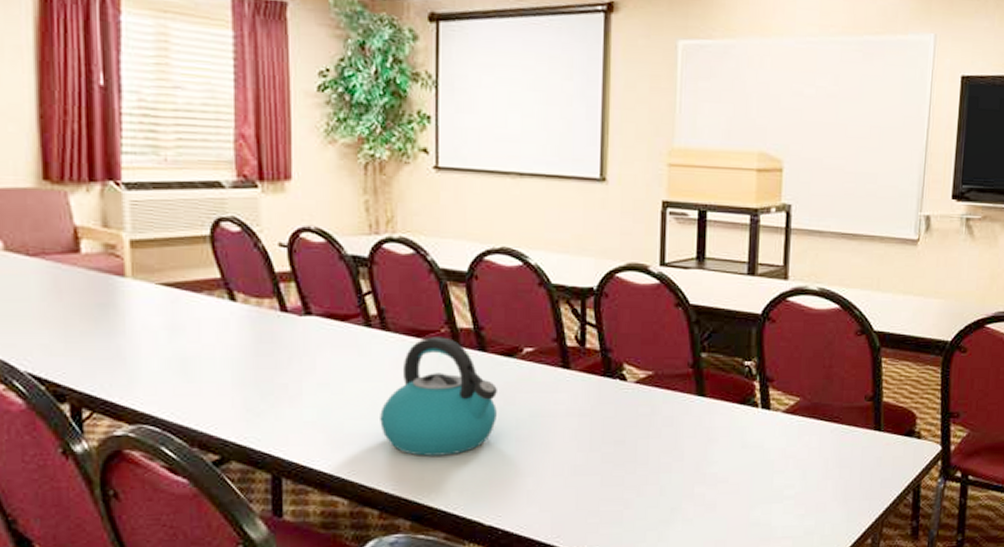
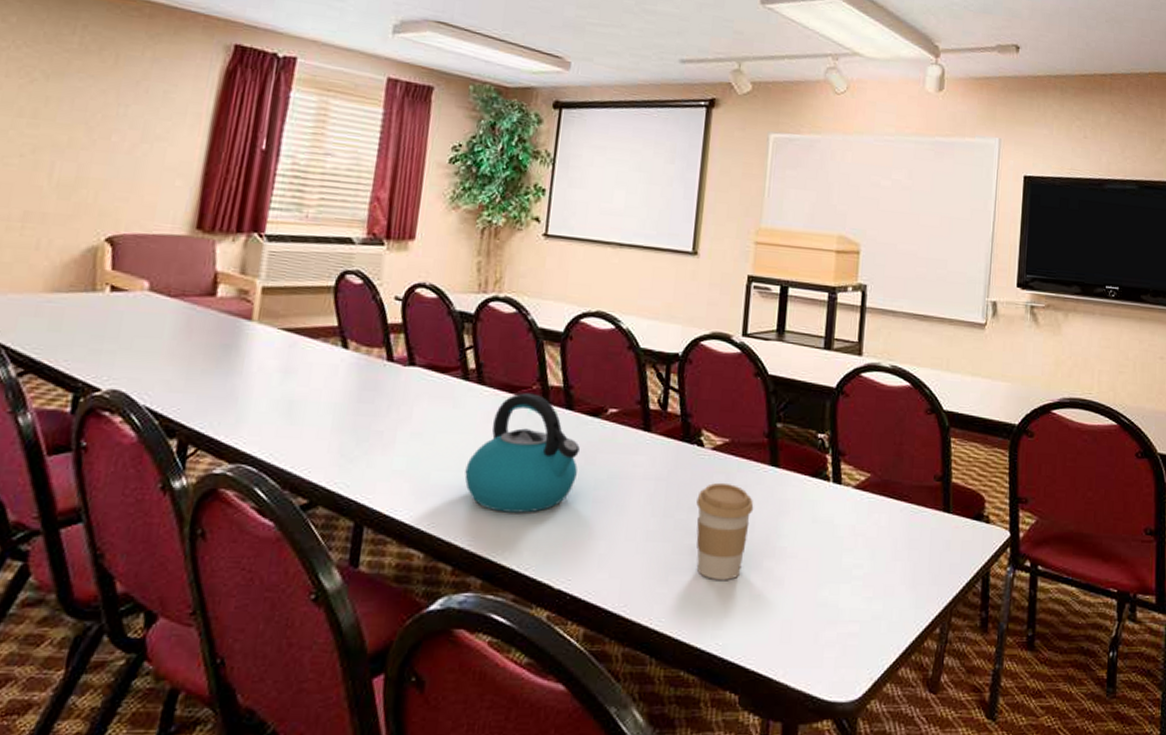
coffee cup: none [623,414,682,507] -> present [696,482,754,580]

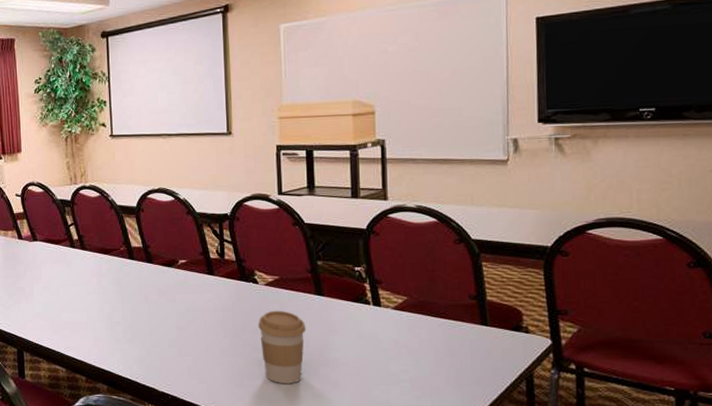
kettle: present [464,393,580,513] -> none [83,253,163,339]

